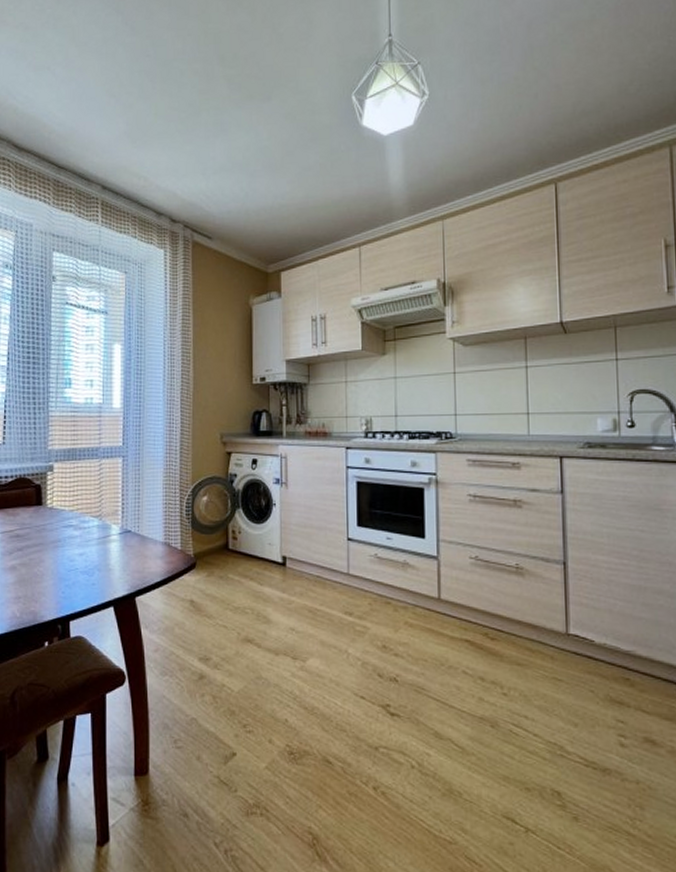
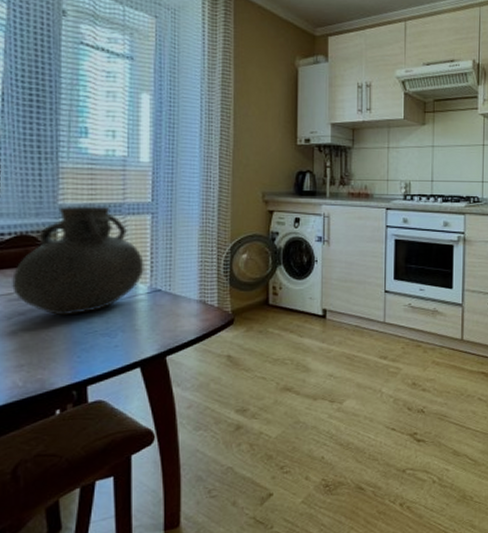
vase: none [13,450,117,552] -> present [12,205,144,315]

